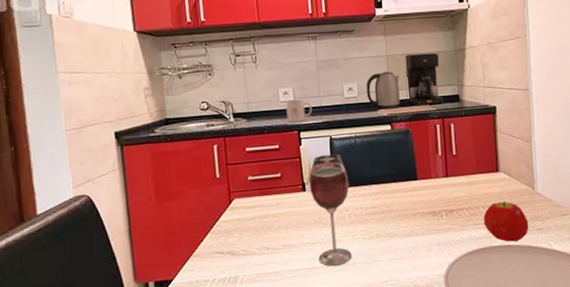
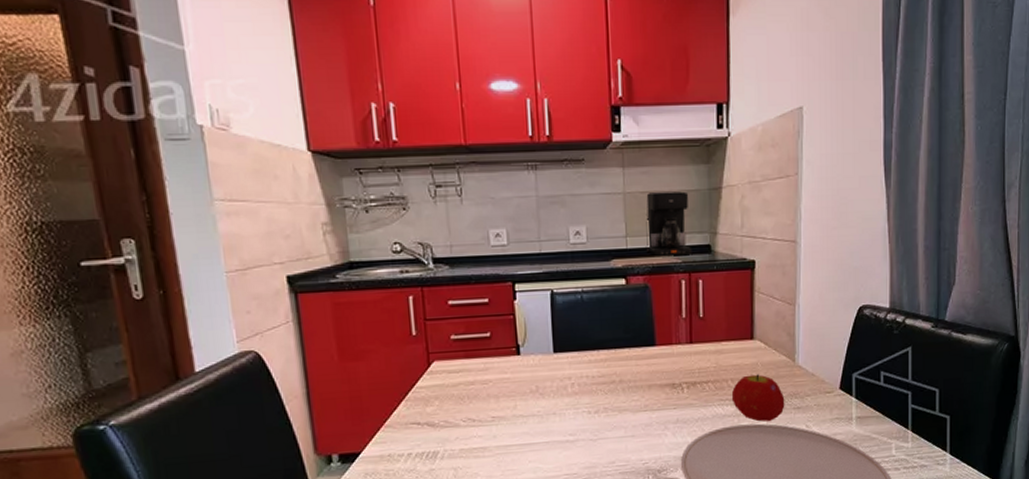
mug: present [286,99,313,123] -> none [498,243,531,272]
wineglass: present [308,154,352,266] -> none [524,311,574,443]
kettle: present [366,71,400,110] -> none [597,212,638,260]

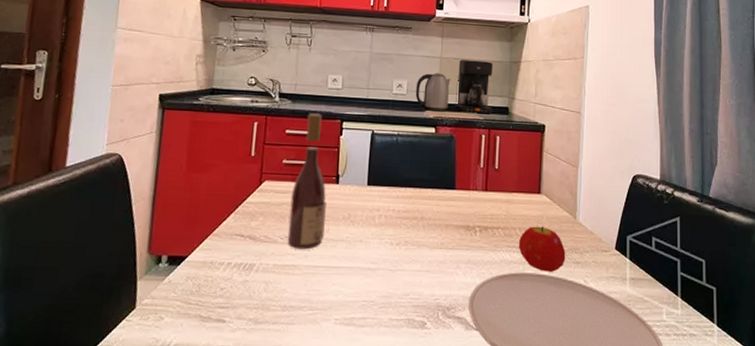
wine bottle: none [467,277,512,431] -> present [287,113,327,250]
kettle: none [597,212,638,260] -> present [415,72,451,112]

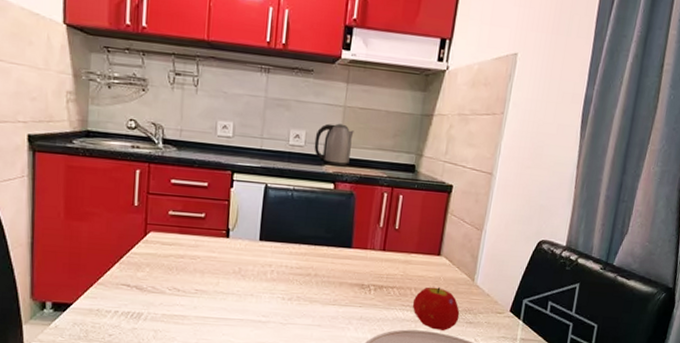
wine bottle: present [287,113,327,250] -> none [175,162,216,301]
coffee maker: present [455,60,493,115] -> none [357,110,402,172]

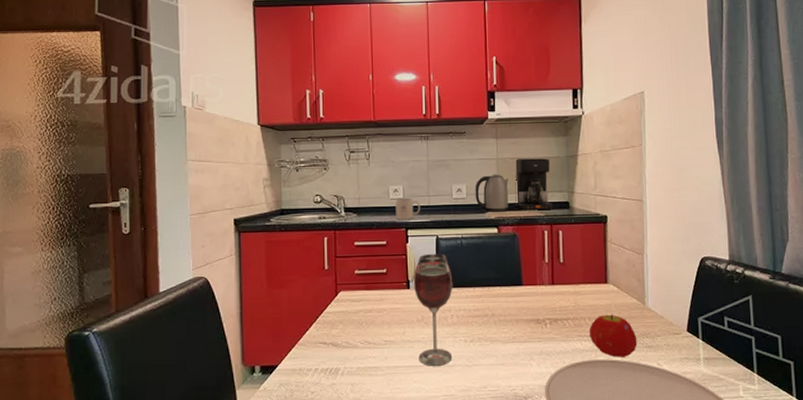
mug: none [221,135,252,162] -> present [395,197,421,220]
wineglass: none [231,202,278,321] -> present [413,253,453,366]
coffee maker: none [357,110,402,172] -> present [515,158,554,211]

